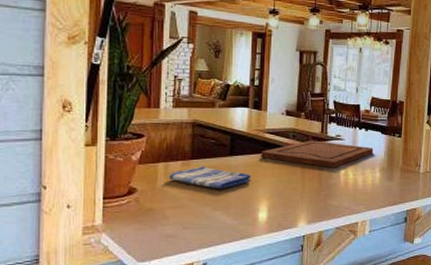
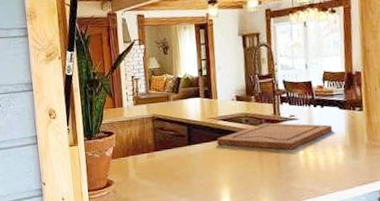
dish towel: present [168,166,251,189] -> none [137,157,211,178]

